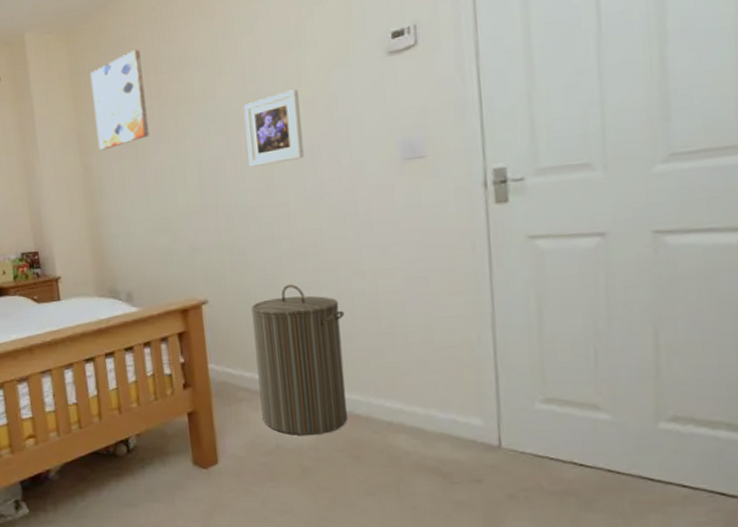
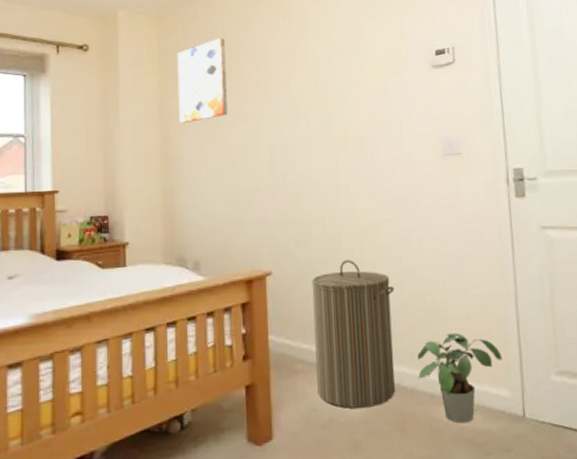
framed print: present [243,89,304,167] -> none [313,87,364,151]
potted plant: none [371,358,474,451] -> present [417,332,502,423]

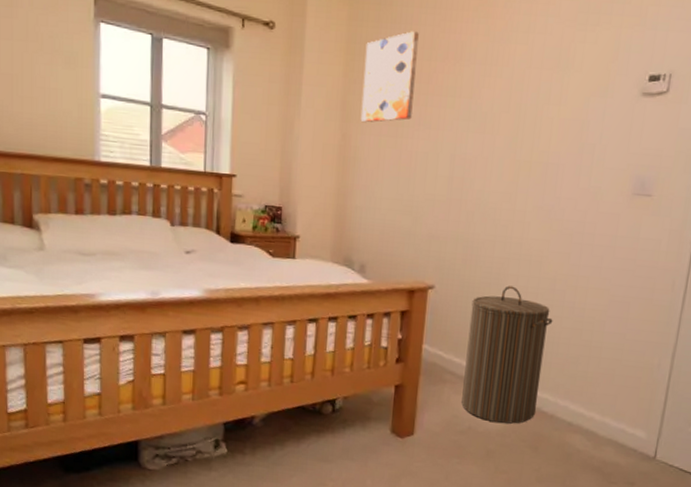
potted plant: present [417,332,502,423] -> none [560,371,647,453]

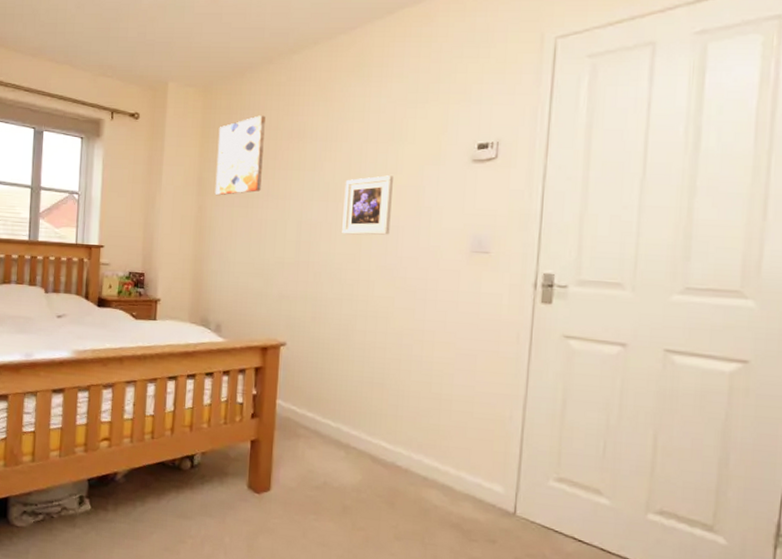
laundry hamper: present [461,285,553,424] -> none [316,341,402,479]
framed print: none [498,106,557,173] -> present [342,175,393,235]

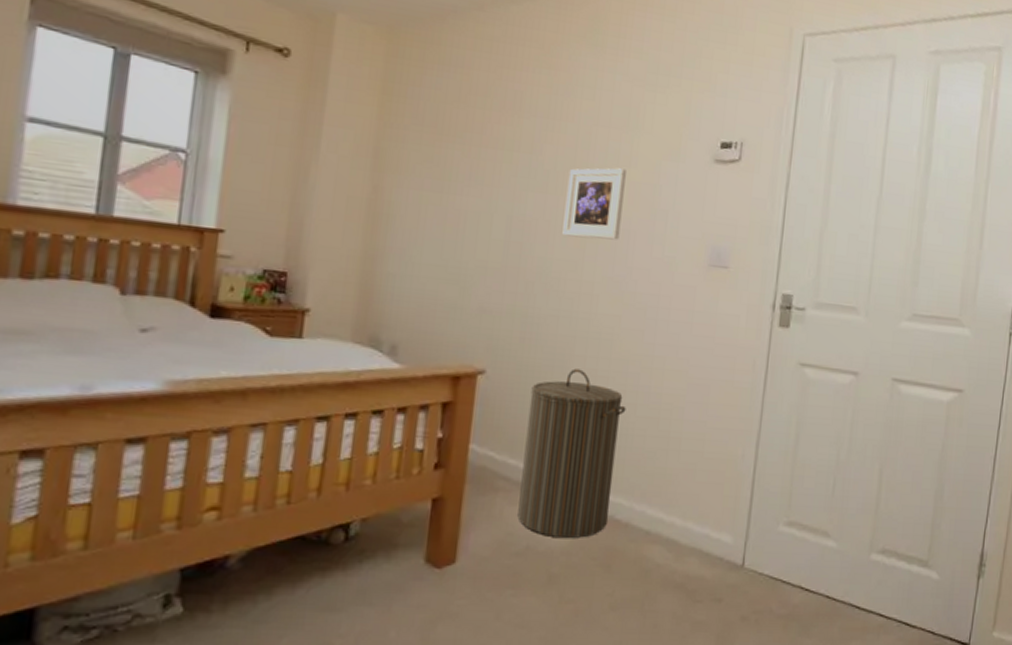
wall art: present [214,115,266,196] -> none [397,75,471,174]
laundry hamper: none [316,341,402,479] -> present [517,368,626,539]

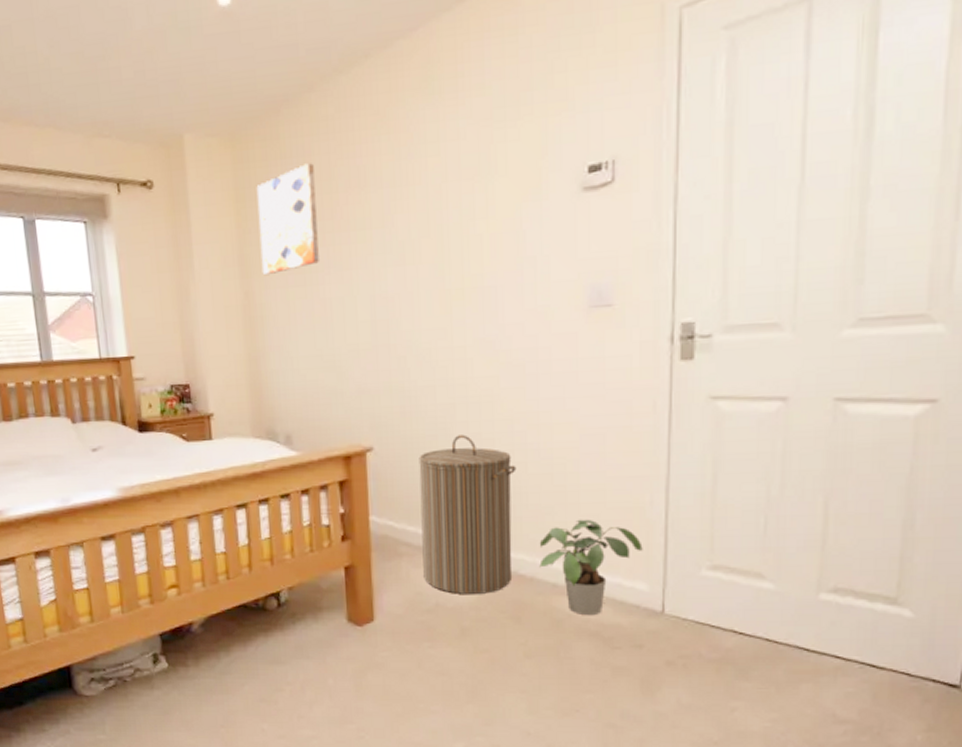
wall art: none [397,75,471,174] -> present [256,163,319,276]
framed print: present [562,168,626,240] -> none [424,221,486,305]
potted plant: none [635,466,732,565] -> present [539,519,643,615]

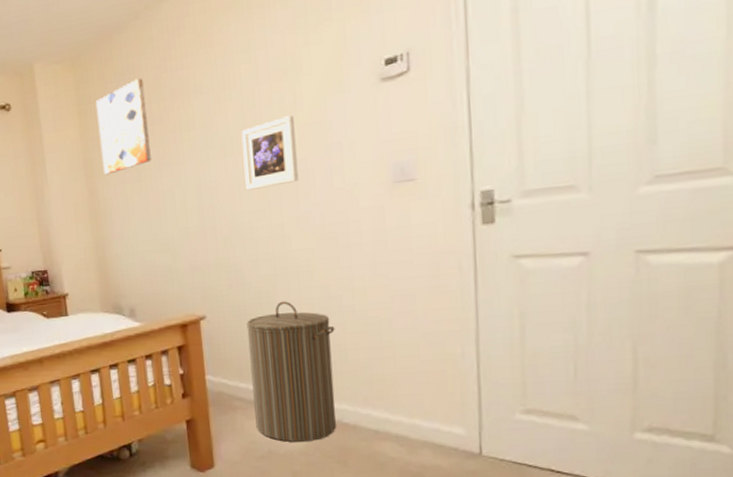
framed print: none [424,221,486,305] -> present [241,115,299,190]
potted plant: present [539,519,643,615] -> none [359,371,458,458]

